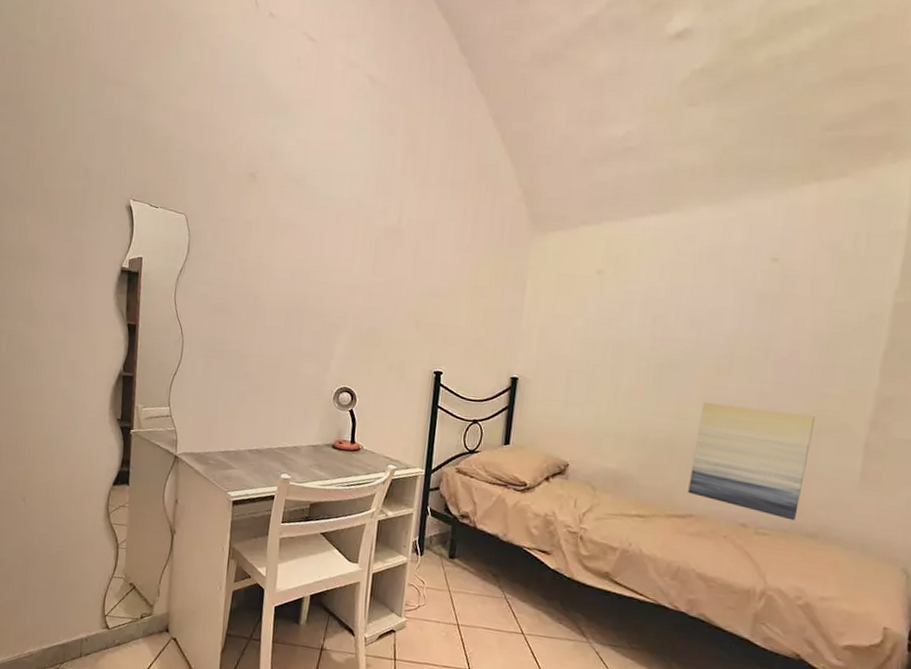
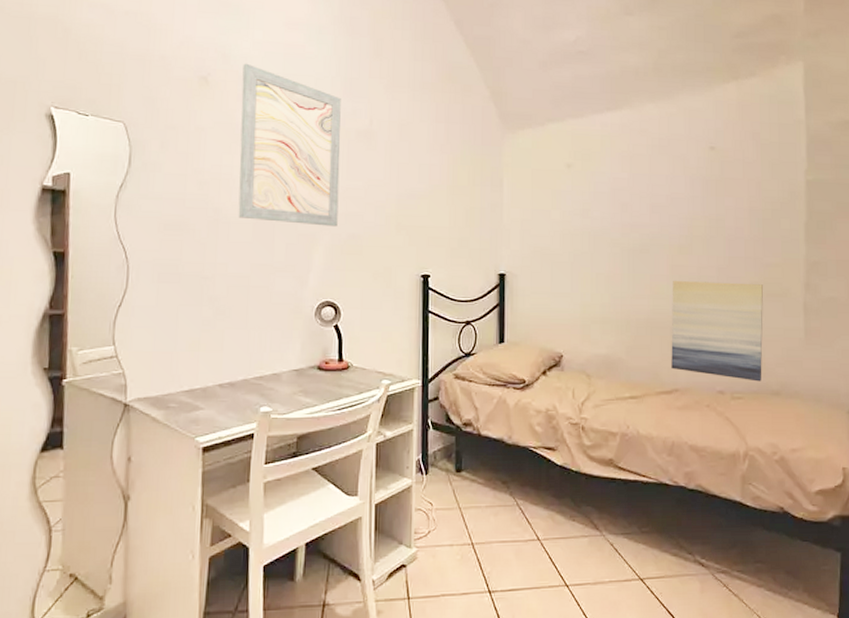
wall art: none [273,160,373,319] -> present [238,63,341,227]

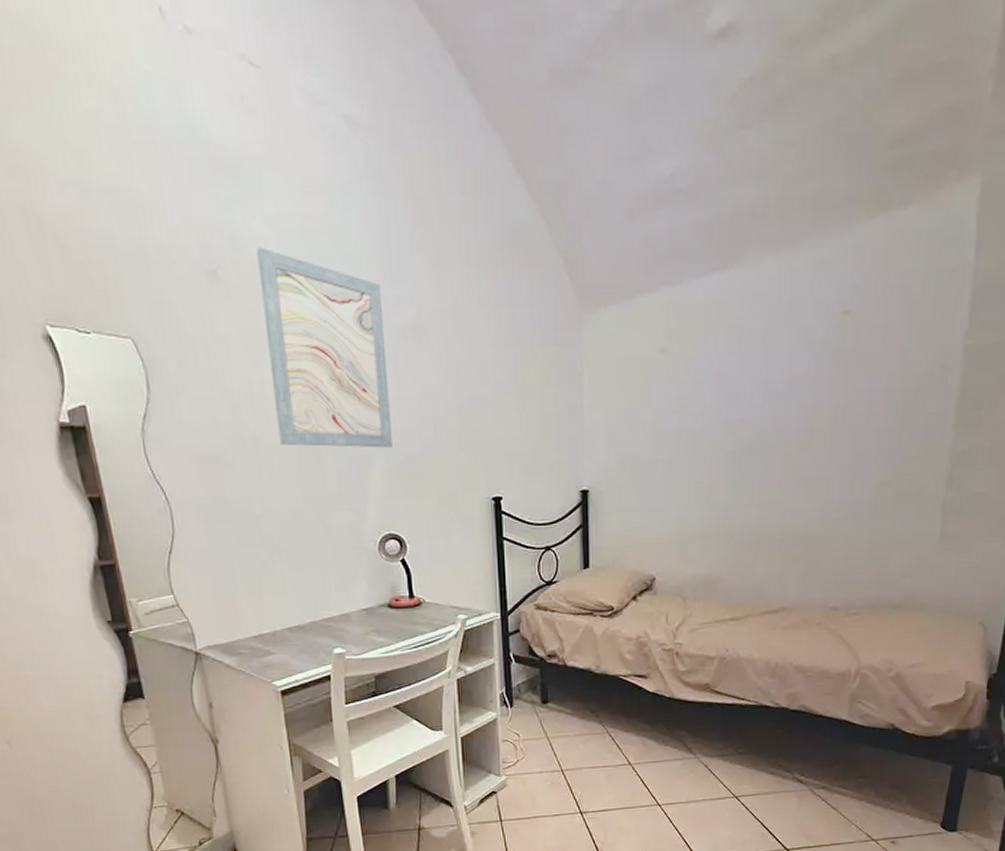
wall art: present [671,281,764,382] -> none [779,482,896,595]

